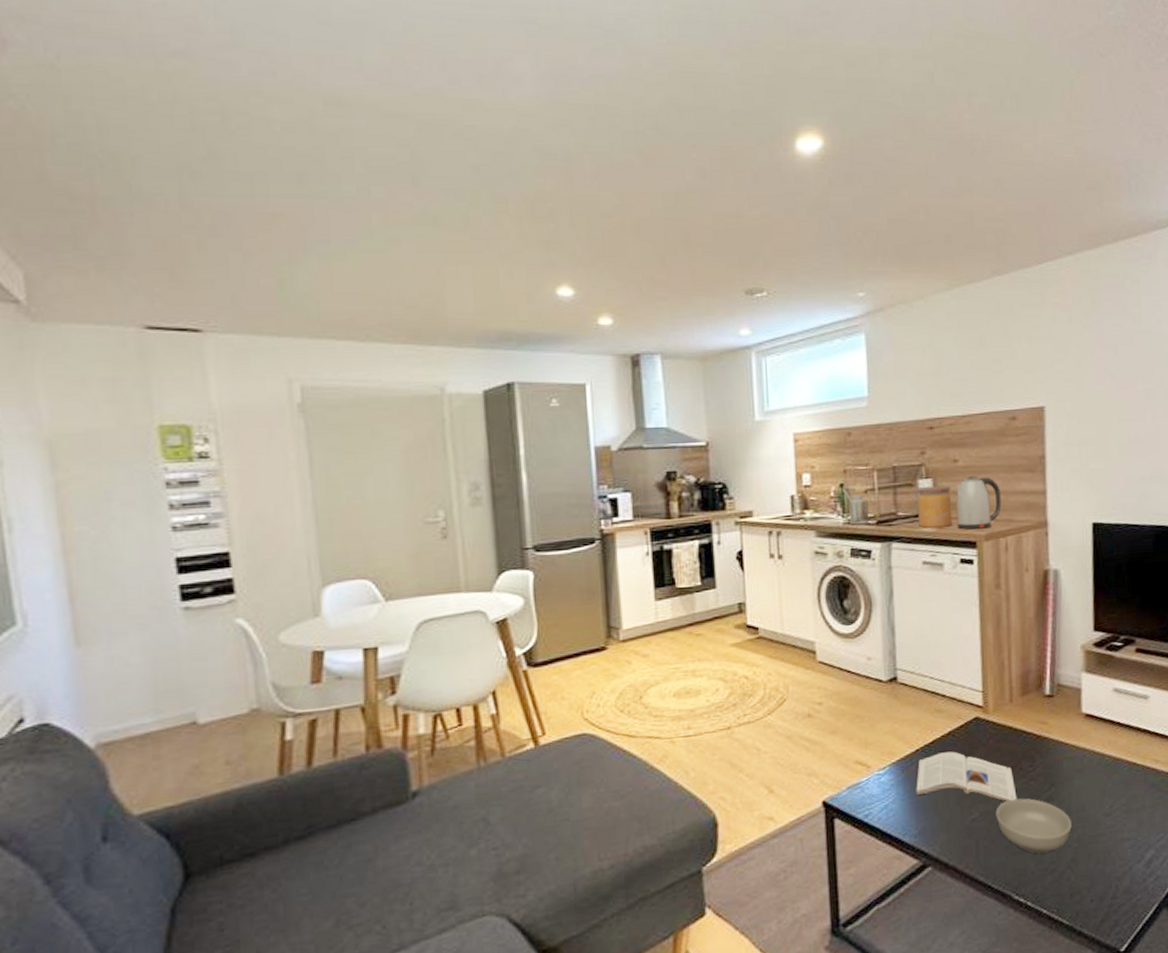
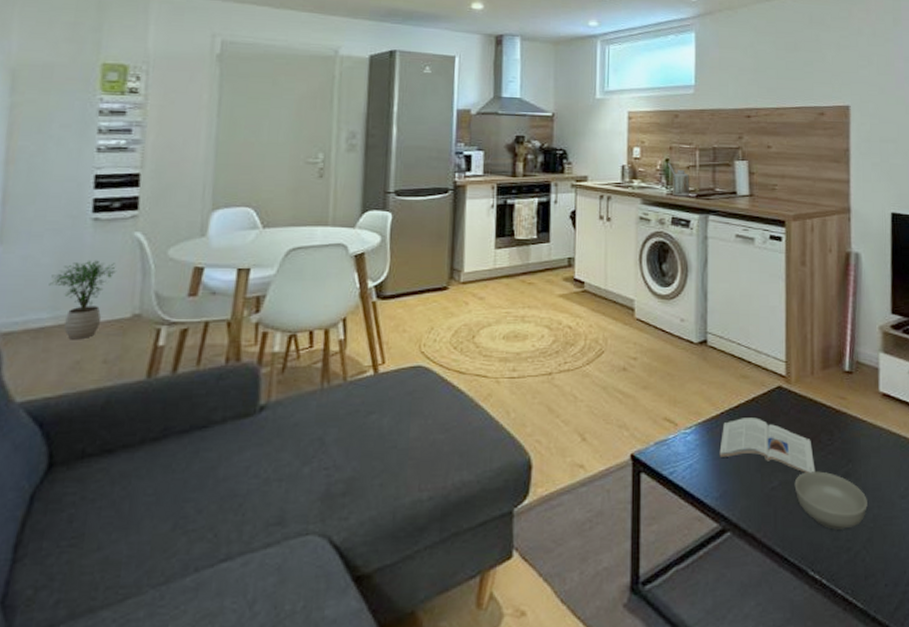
potted plant: none [145,653,223,744] -> present [49,260,117,340]
jar: present [917,485,953,529] -> none [734,167,764,206]
kettle: present [956,476,1001,530] -> none [768,162,809,210]

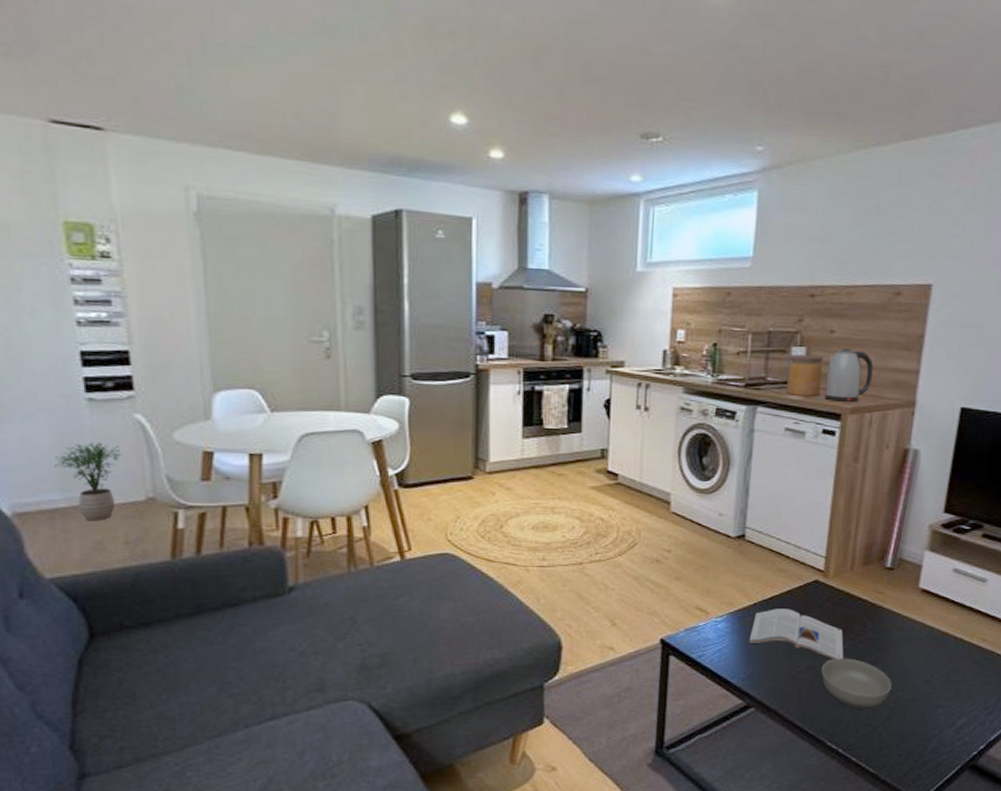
soap dispenser: present [667,162,689,197] -> none [714,347,739,386]
jar: none [734,167,764,206] -> present [786,354,824,397]
kettle: none [768,162,809,210] -> present [824,349,874,402]

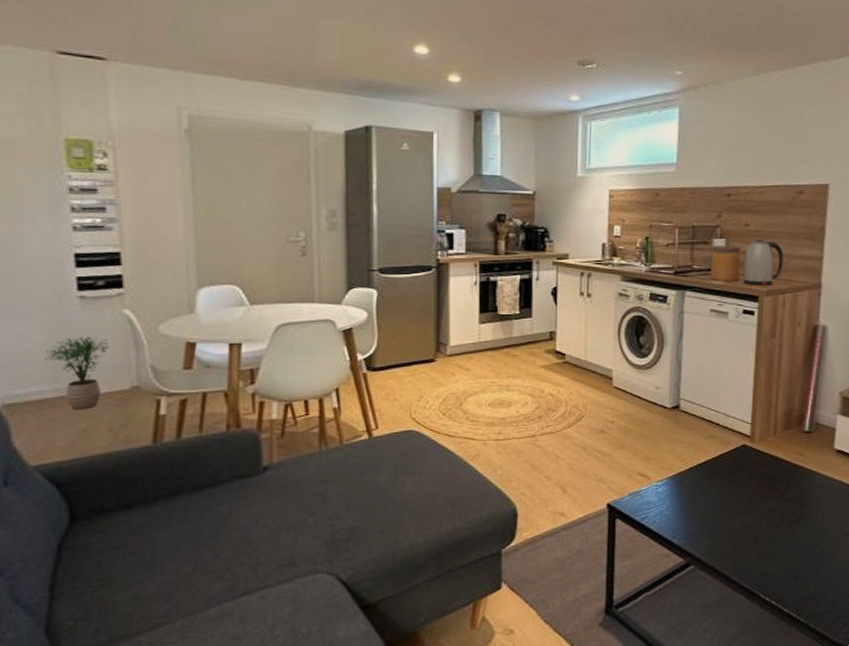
magazine: present [749,609,844,659] -> none [687,471,772,517]
bowl: present [821,658,892,708] -> none [752,515,816,562]

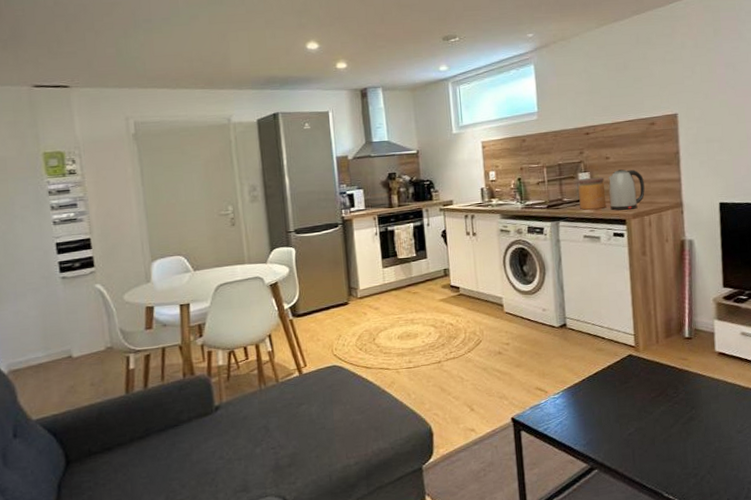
potted plant: present [44,336,110,410] -> none [38,309,88,371]

